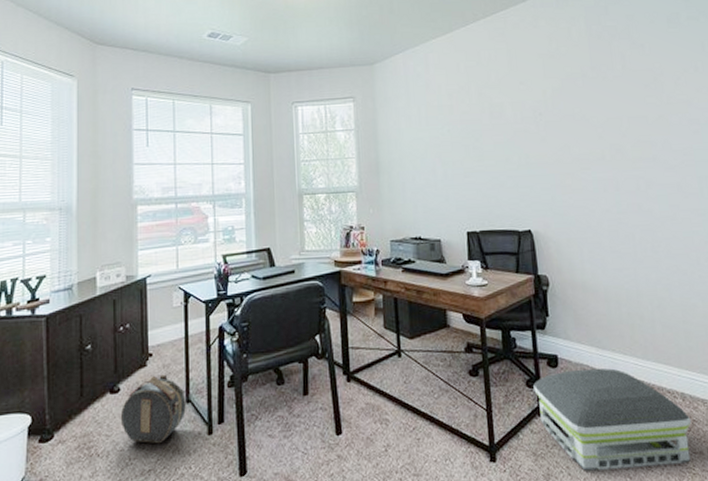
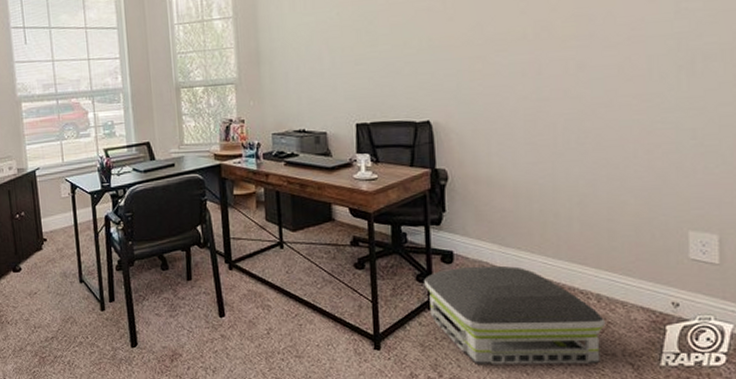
hat box: present [120,374,186,444] -> none [23,257,80,316]

